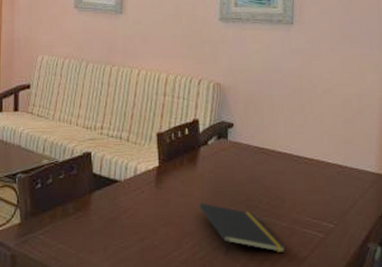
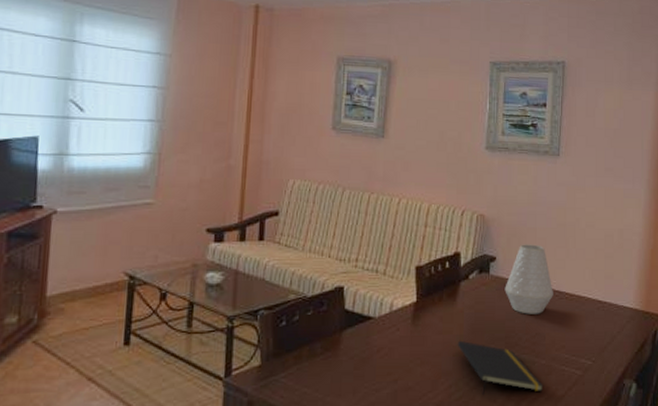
vase: none [243,111,292,178] -> present [504,244,553,314]

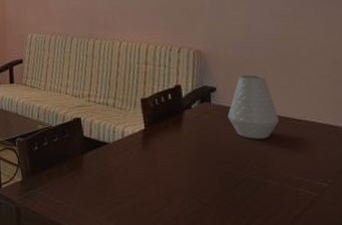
notepad: present [457,340,544,396] -> none [186,162,278,212]

